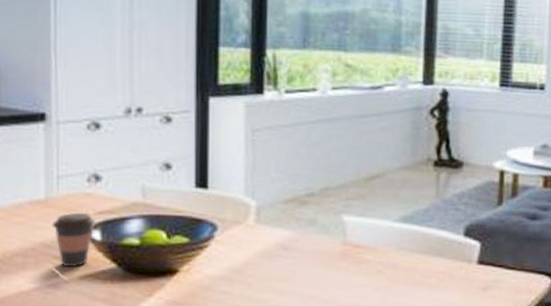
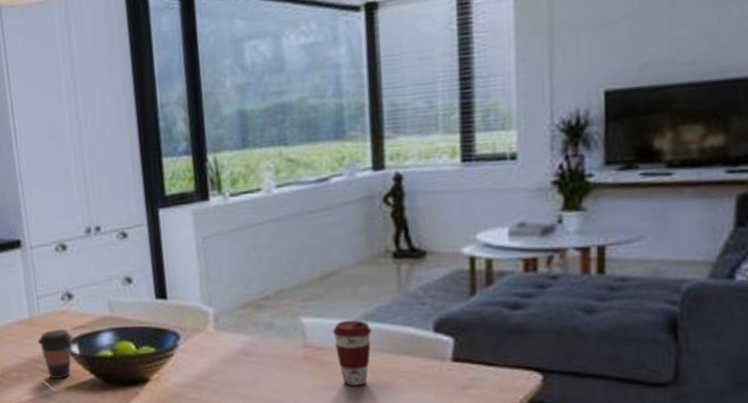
coffee cup: none [372,220,409,284] -> present [332,319,372,386]

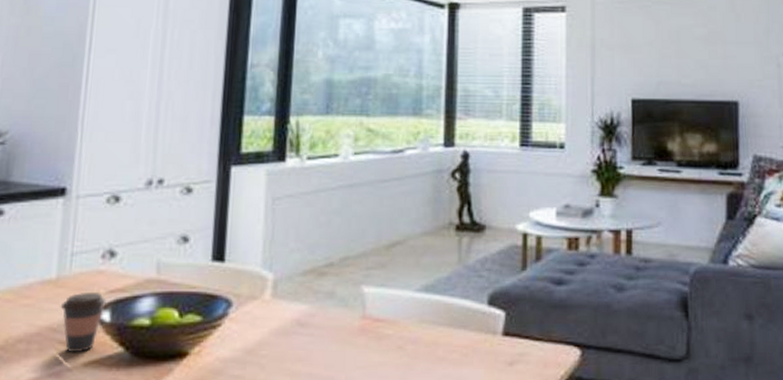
coffee cup: present [332,319,372,386] -> none [392,290,430,361]

